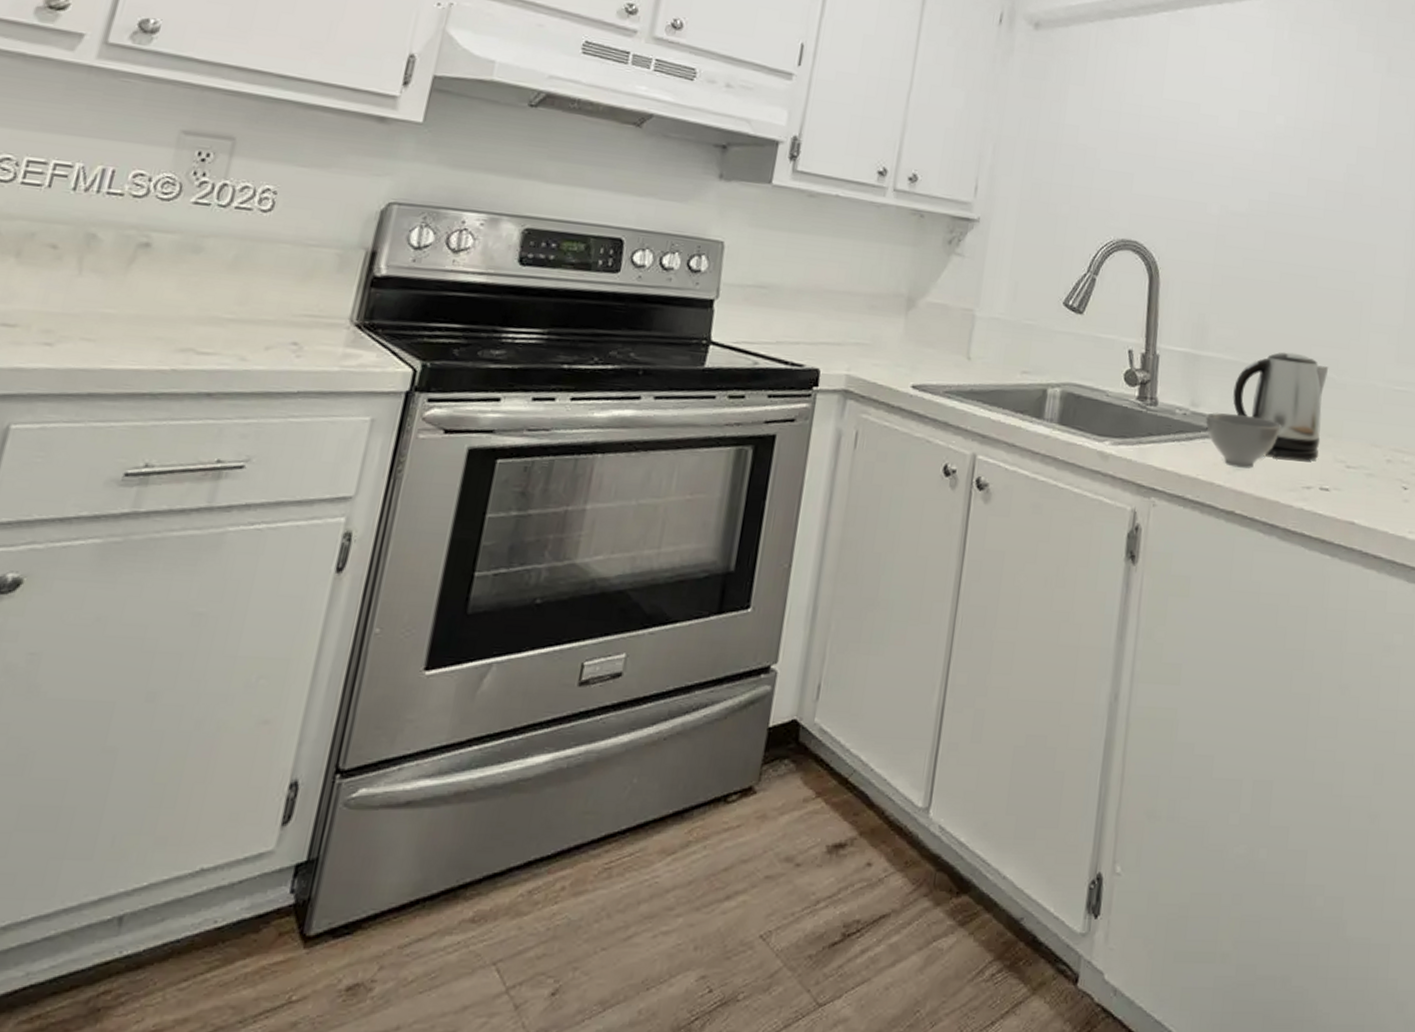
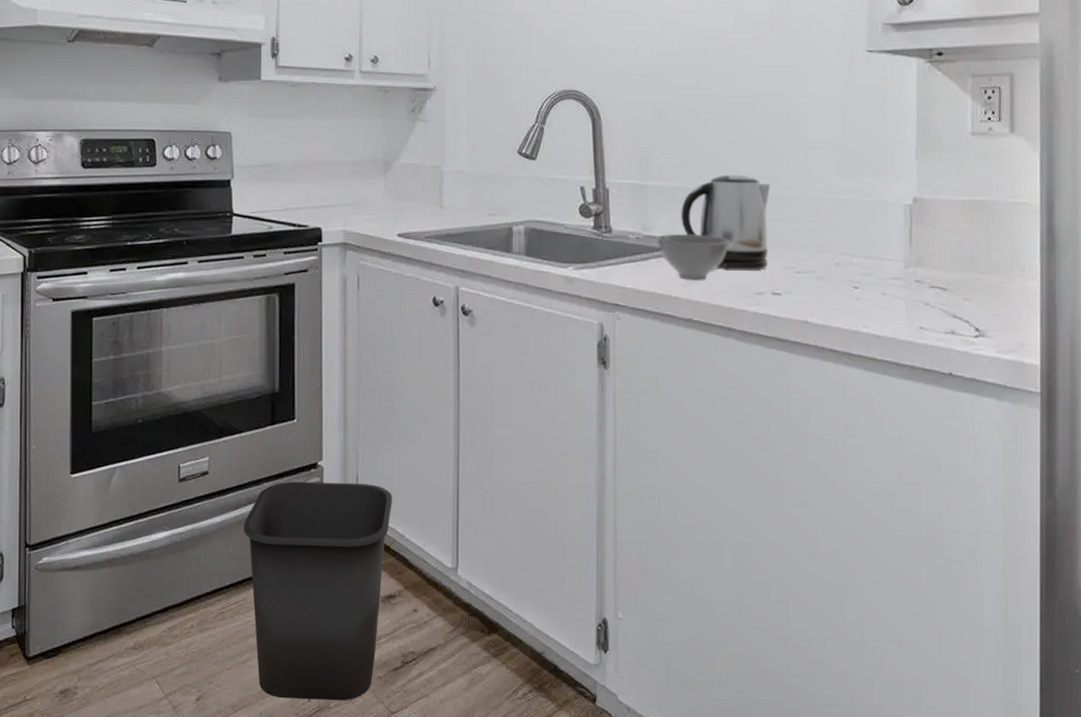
waste bin: none [644,689,861,990] -> present [243,481,392,701]

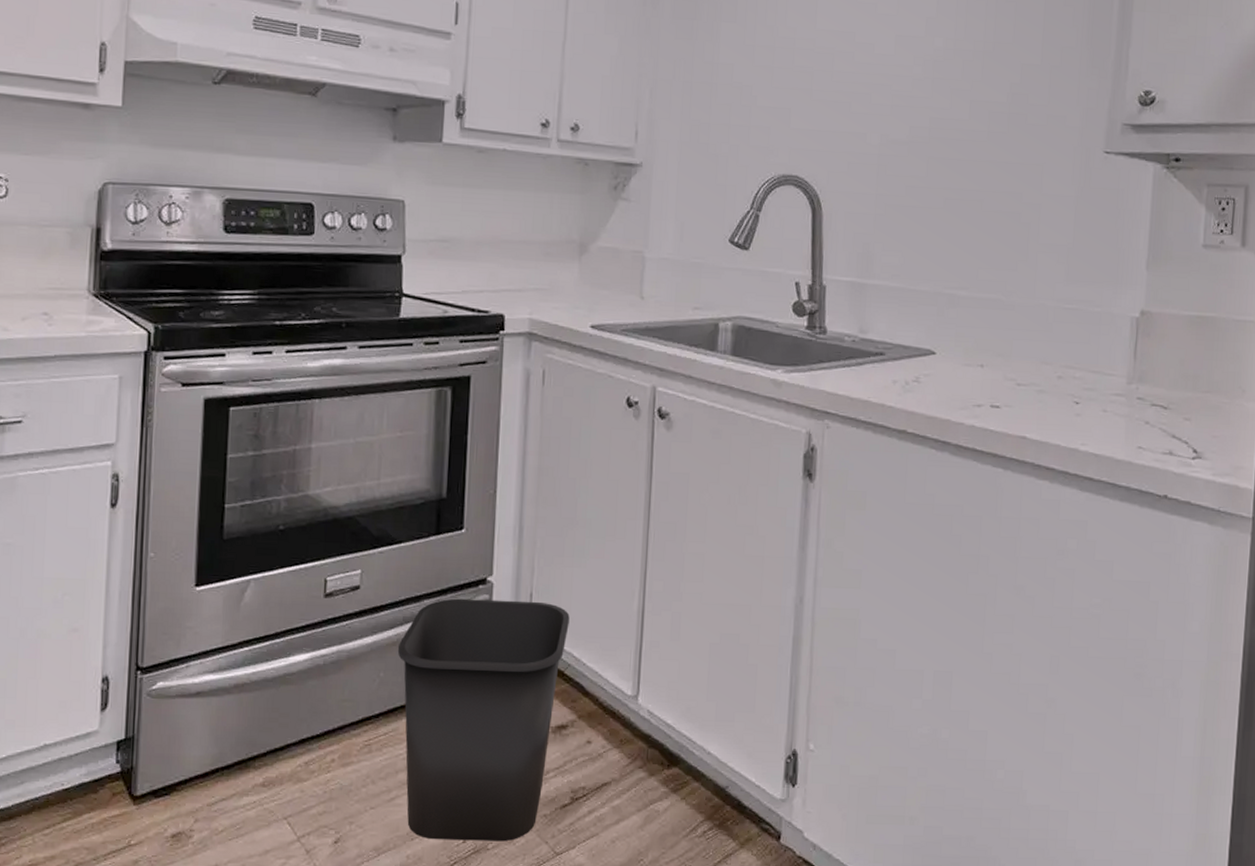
bowl: present [657,233,730,281] -> none [874,338,951,390]
kettle: present [681,174,771,270] -> none [901,276,997,380]

